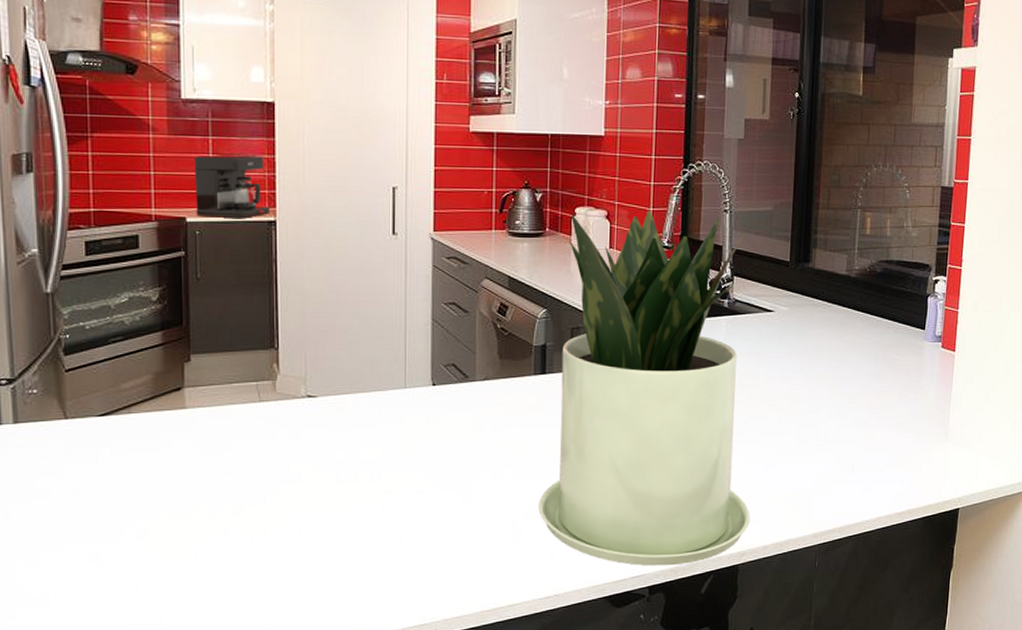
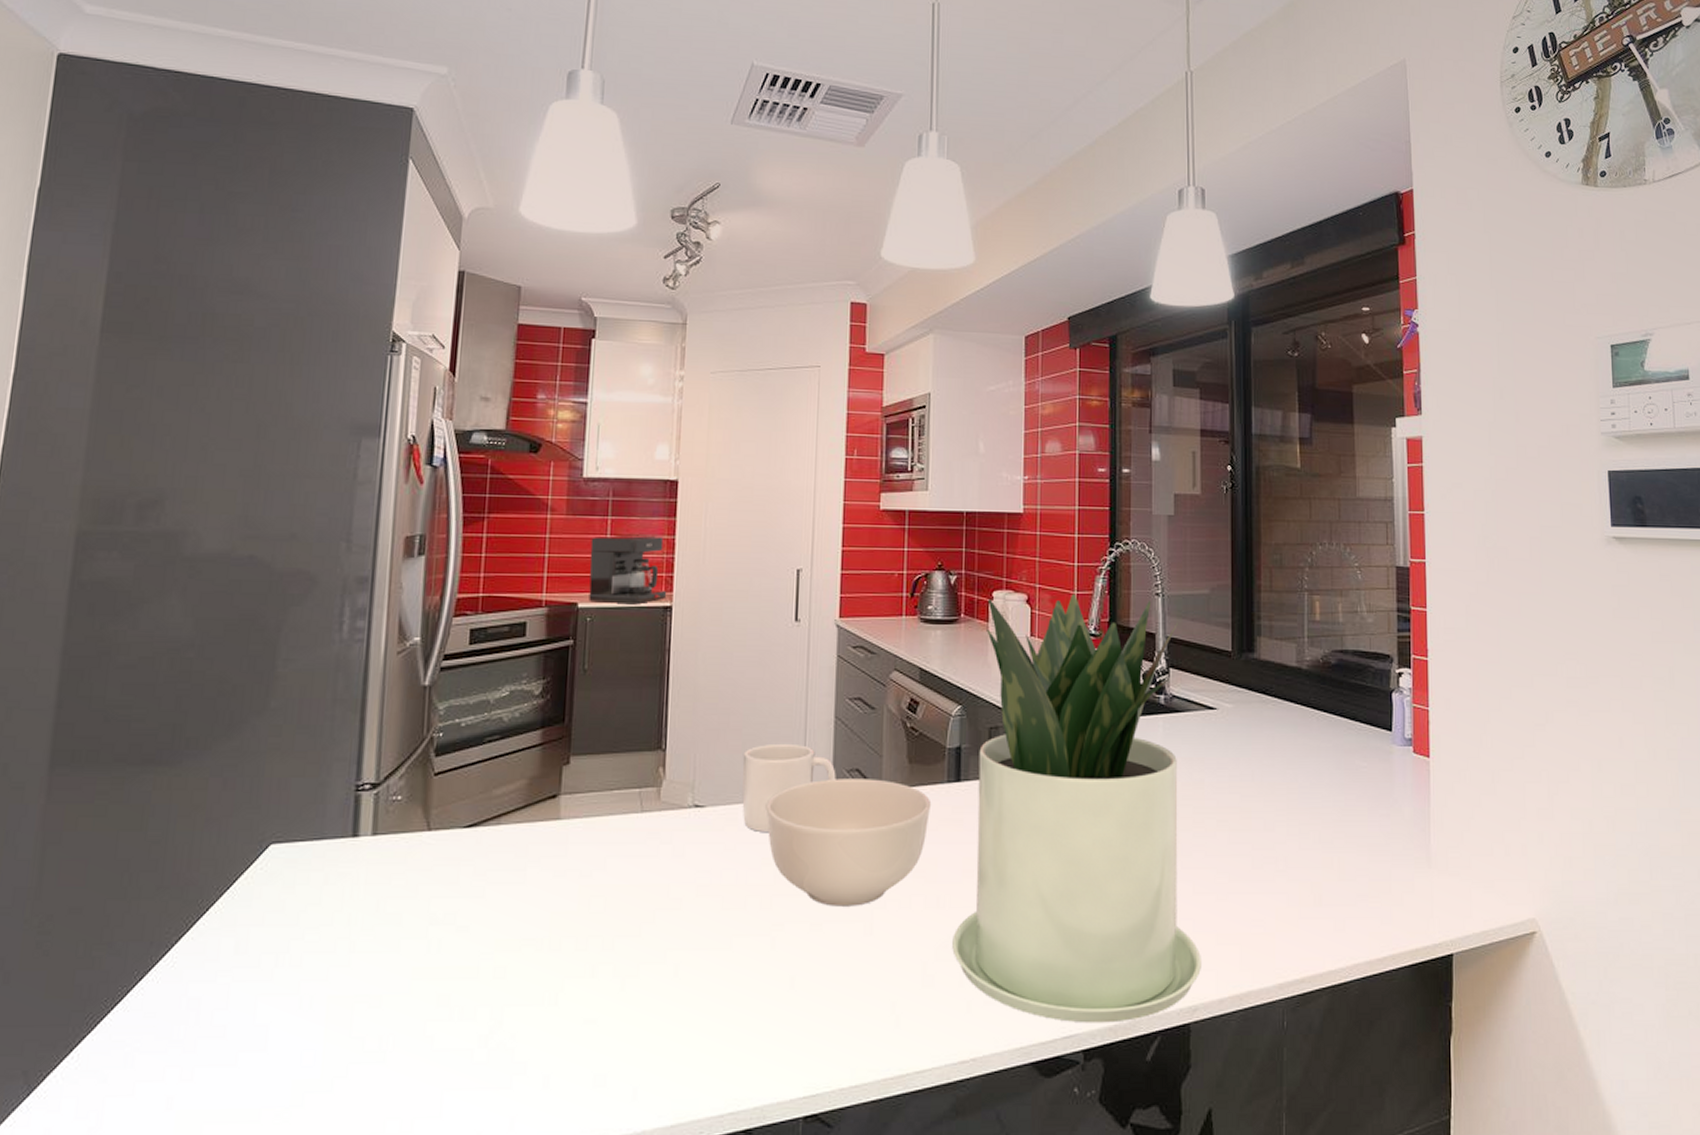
mug: none [349,342,435,419] -> present [742,743,836,833]
bowl: none [372,372,520,478] -> present [765,779,932,906]

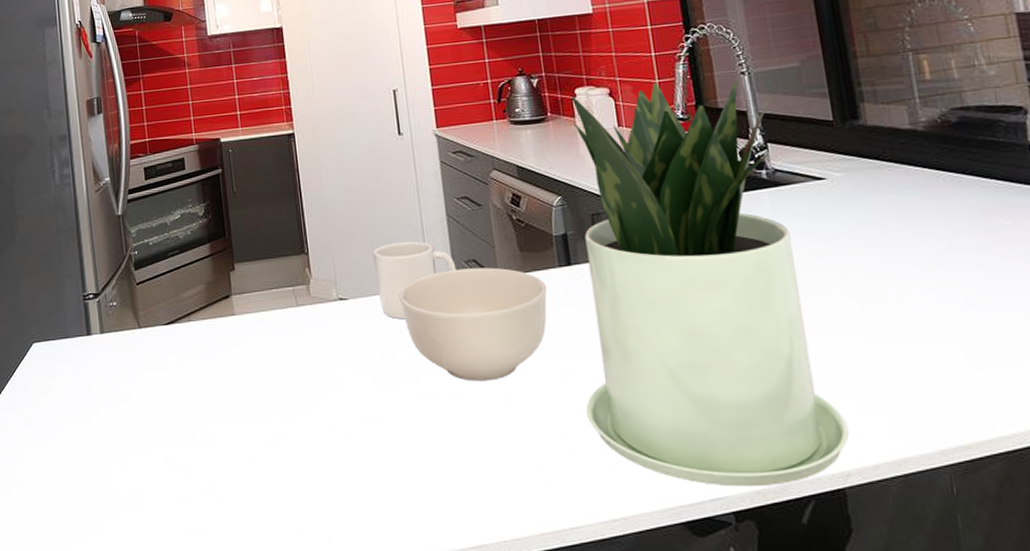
coffee maker: present [589,534,667,605] -> none [222,76,289,137]

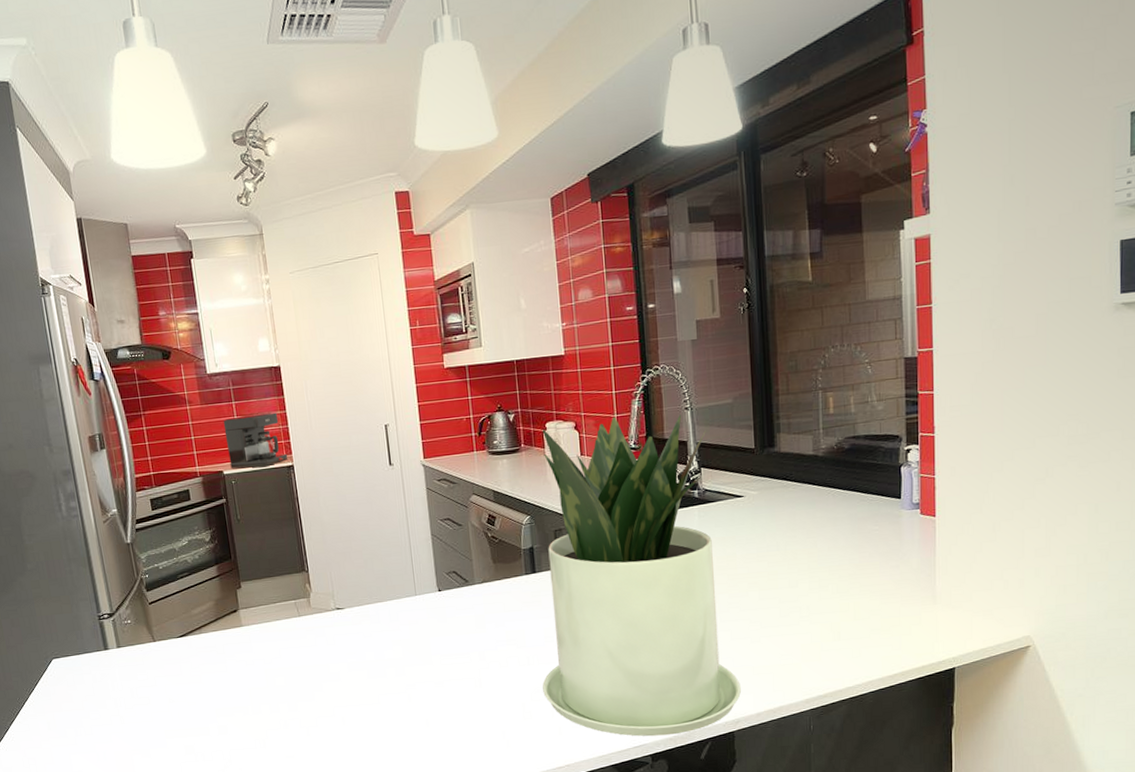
coffee maker: none [222,76,289,137] -> present [223,412,288,469]
mug: present [372,241,456,320] -> none [366,557,439,624]
bowl: present [398,267,547,381] -> none [389,577,515,670]

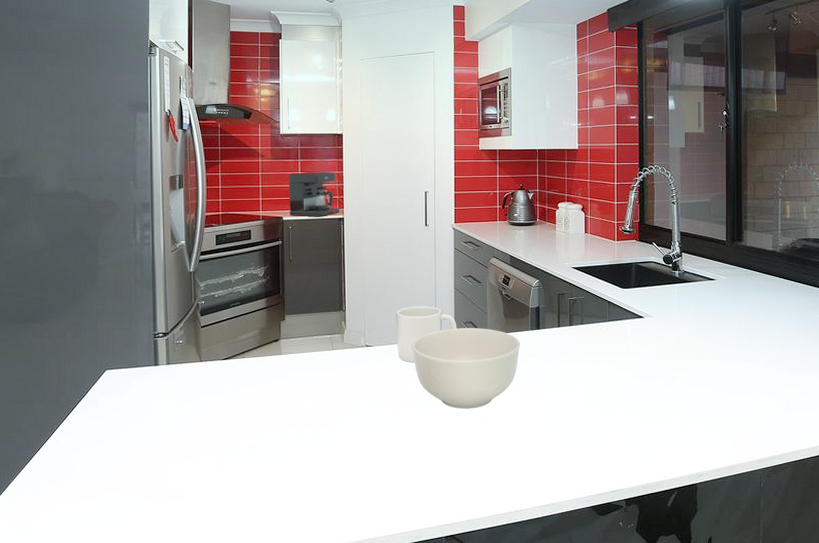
mug: none [366,557,439,624] -> present [395,306,457,363]
bowl: none [389,577,515,670] -> present [412,328,521,409]
planter: present [542,415,741,737] -> none [537,203,704,483]

